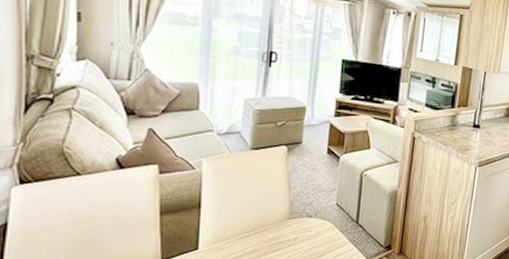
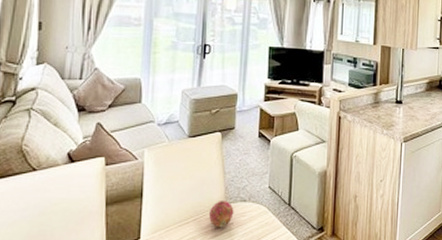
fruit: none [272,215,299,242] -> present [209,201,234,228]

